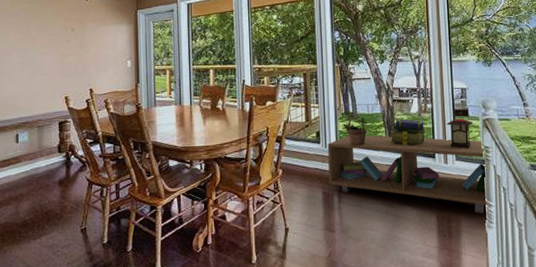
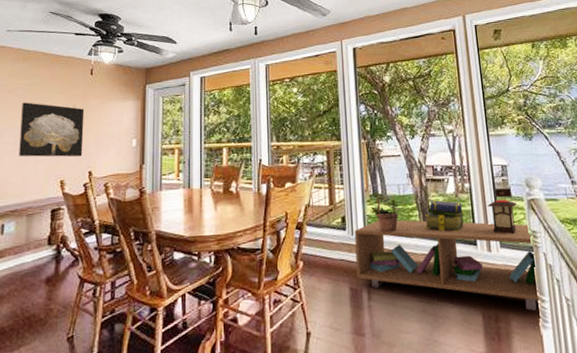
wall art: none [25,25,83,76] -> present [19,102,85,157]

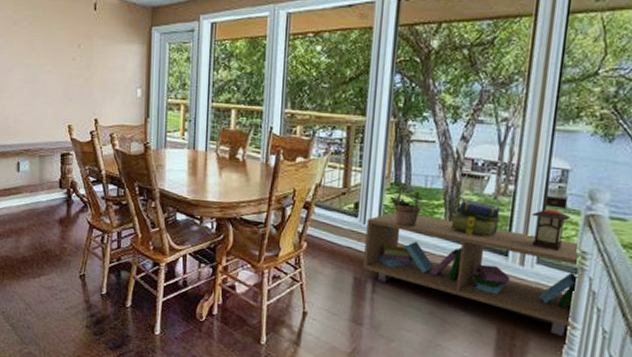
wall art: present [19,102,85,157] -> none [28,36,89,103]

